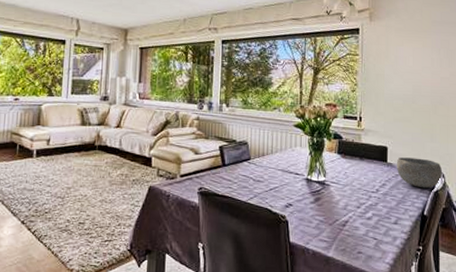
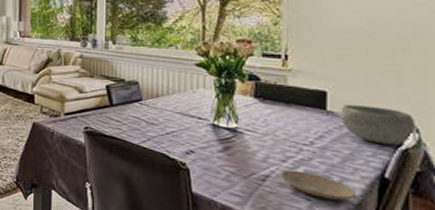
plate: none [356,214,407,237] -> present [280,170,357,201]

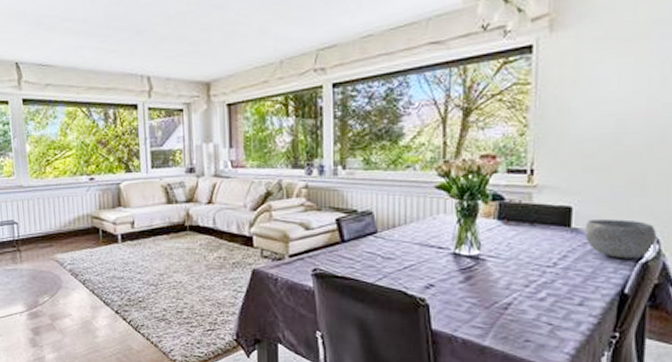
plate: present [280,170,357,201] -> none [523,295,597,321]

